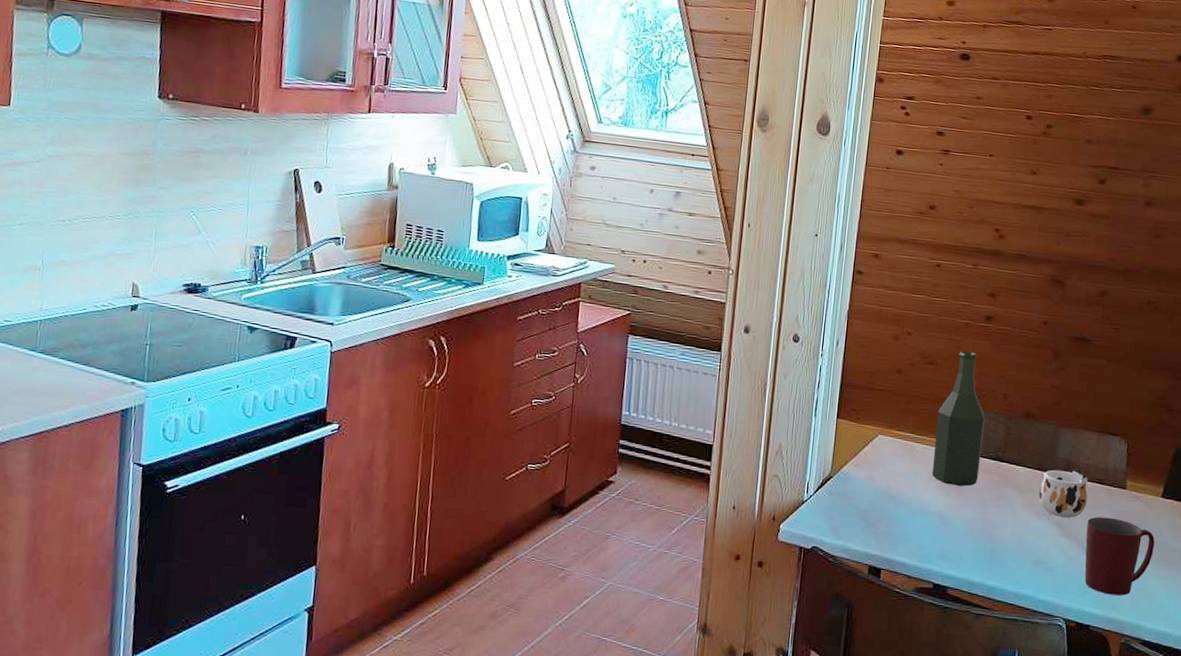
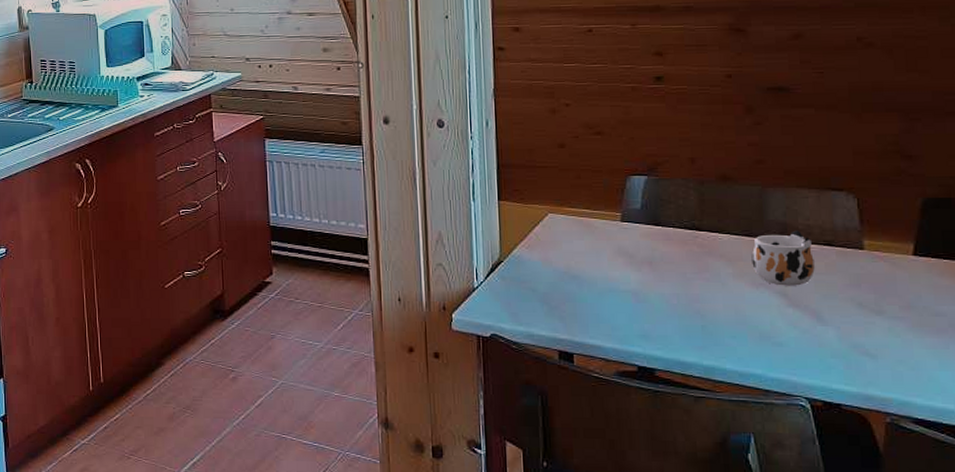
bottle: present [931,351,986,486] -> none [614,116,674,260]
mug: present [1084,516,1155,596] -> none [819,282,913,369]

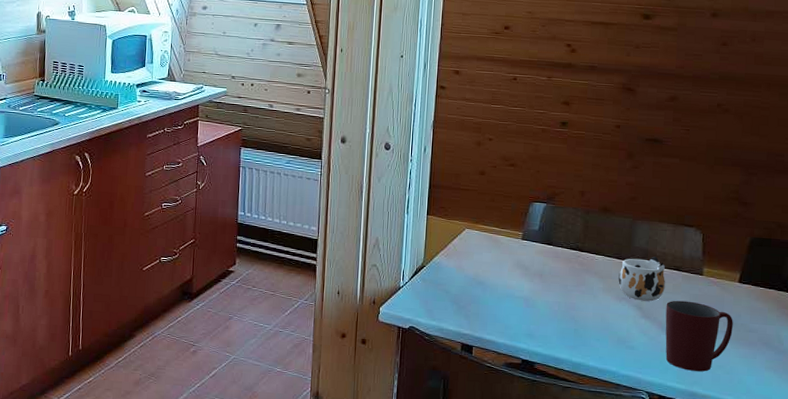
mug: none [819,282,913,369] -> present [665,300,733,372]

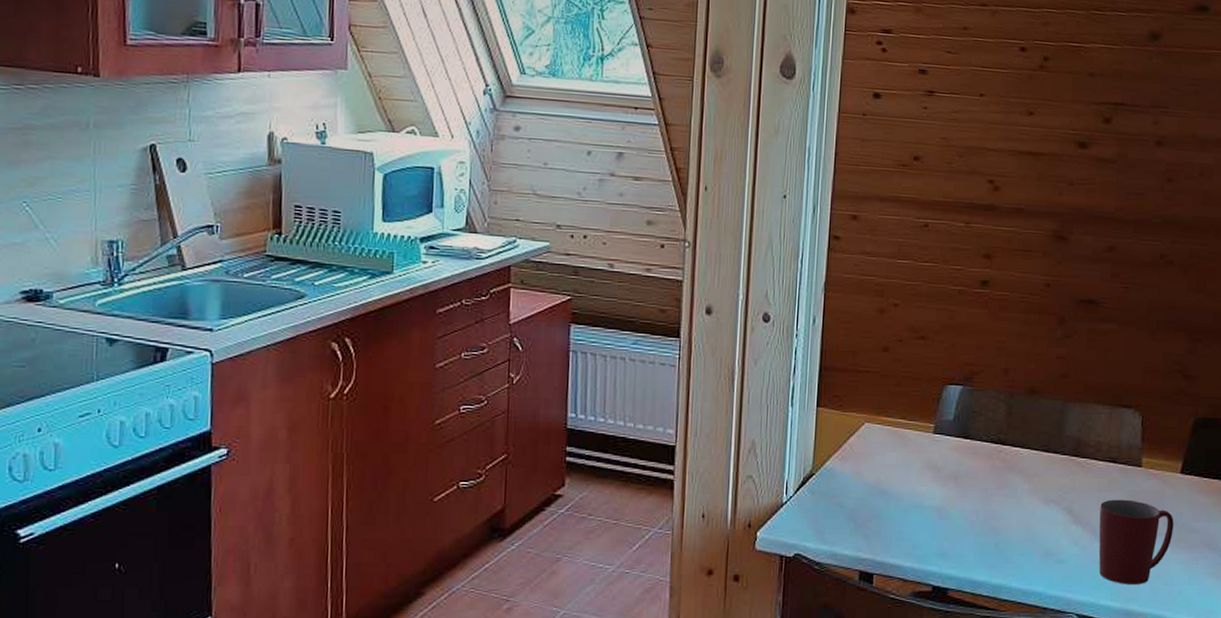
mug: present [618,256,666,302] -> none [1046,446,1100,503]

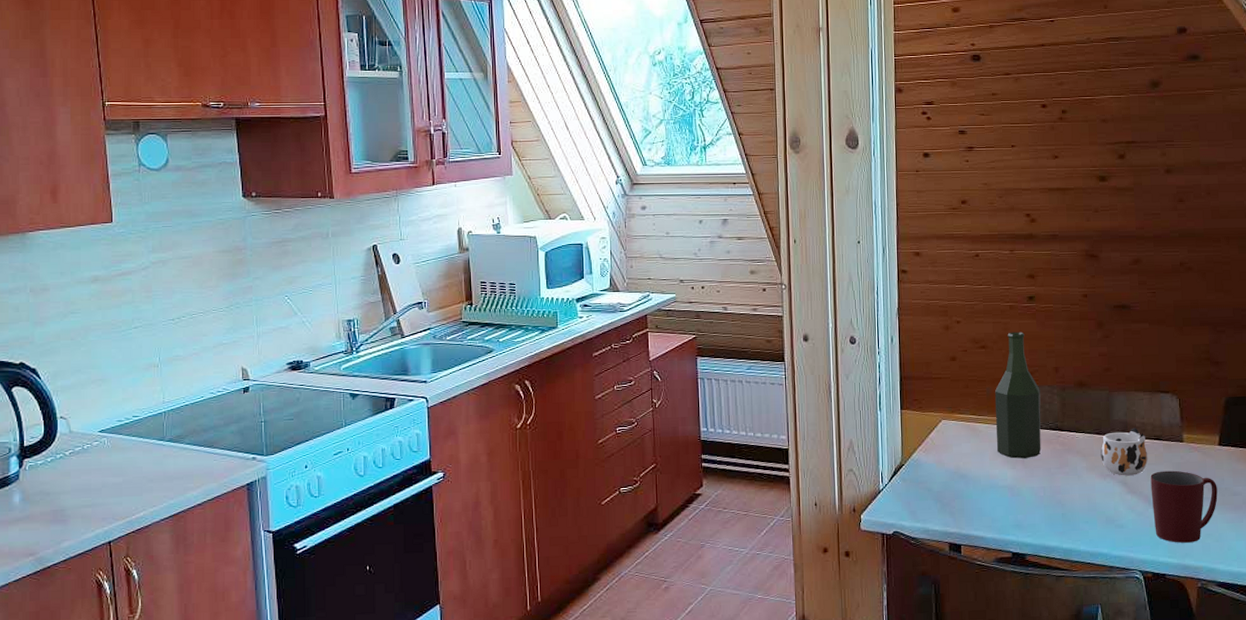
bottle: none [926,322,984,475] -> present [995,332,1041,459]
mug: none [1046,446,1100,503] -> present [1100,428,1148,476]

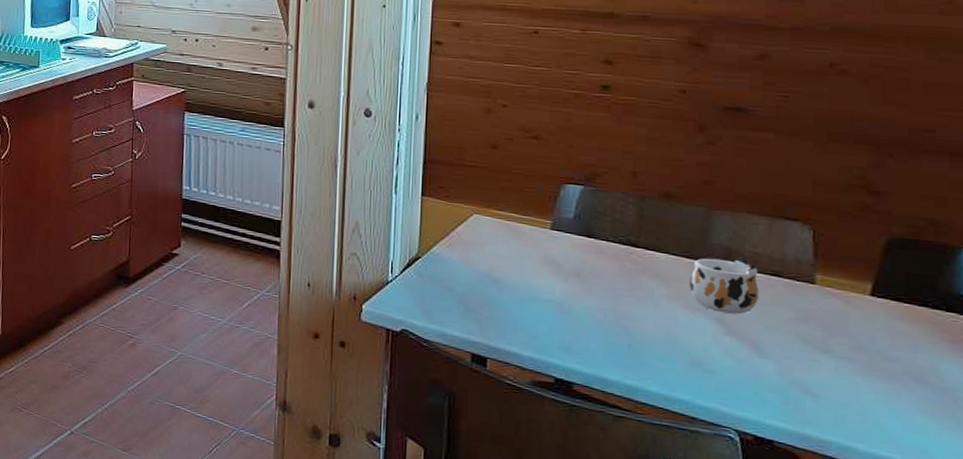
bottle: present [995,332,1041,459] -> none [543,124,609,273]
mug: present [1150,470,1218,543] -> none [760,314,864,410]

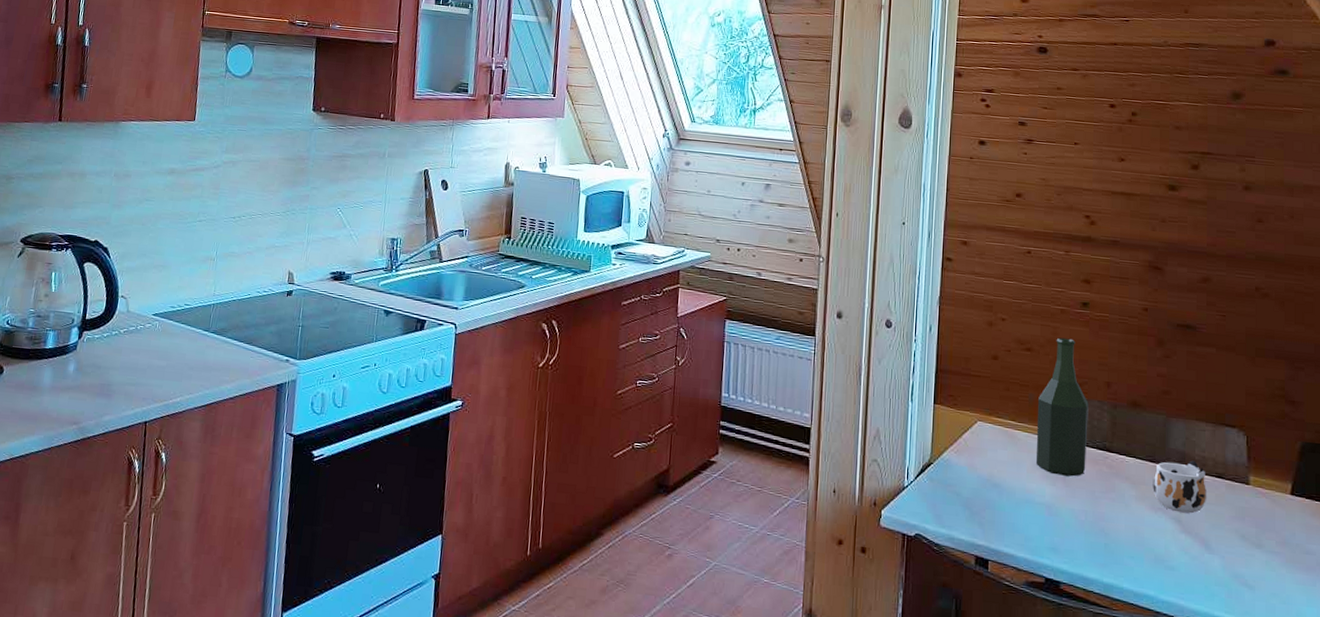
bottle: none [543,124,609,273] -> present [1035,337,1089,477]

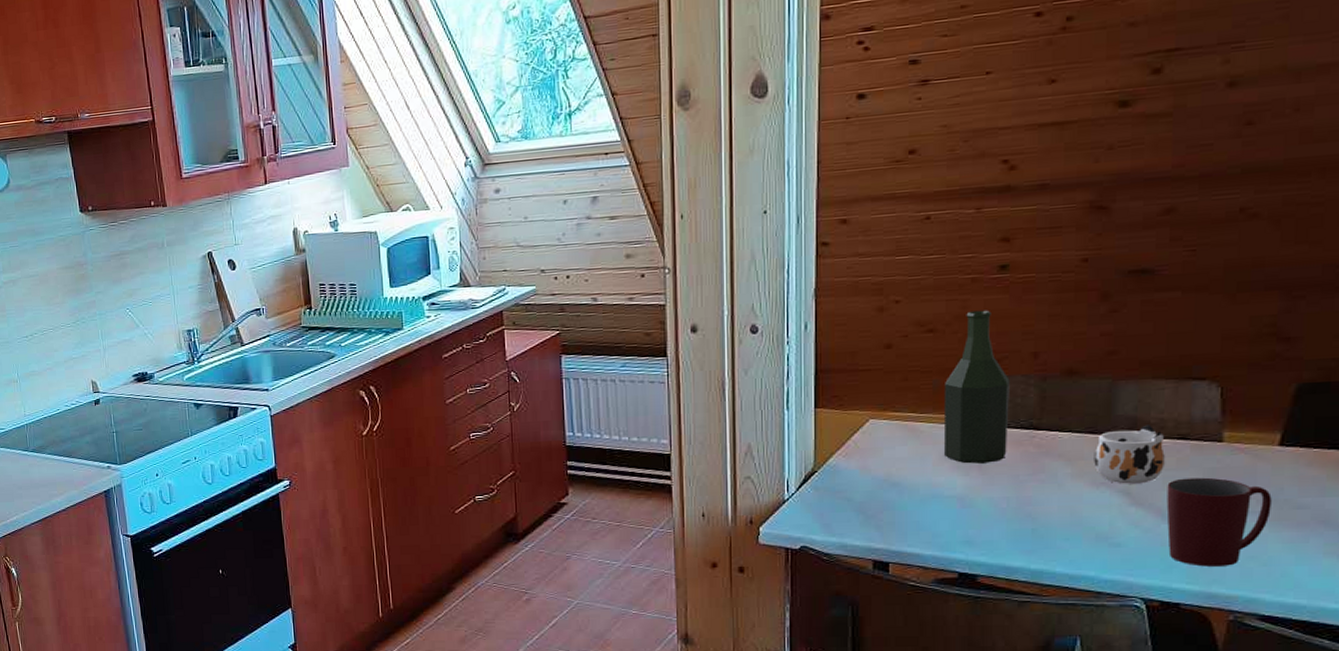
mug: none [1209,513,1287,600] -> present [1166,477,1272,567]

